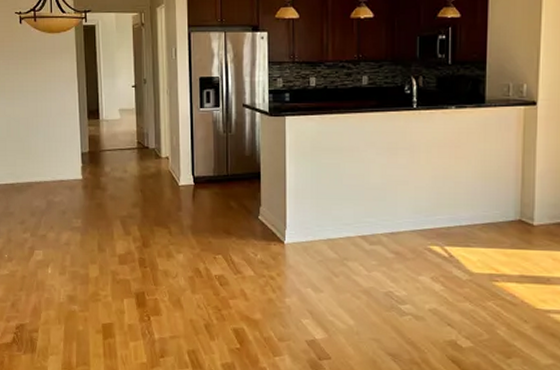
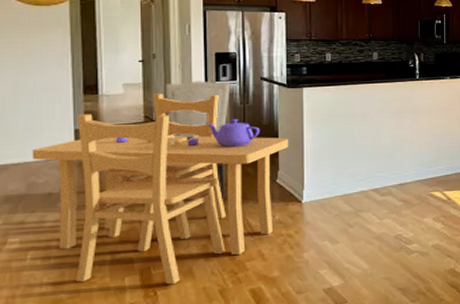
dining set: none [49,120,271,313] -> present [31,94,289,285]
chair: none [155,107,213,231] -> present [165,81,230,199]

